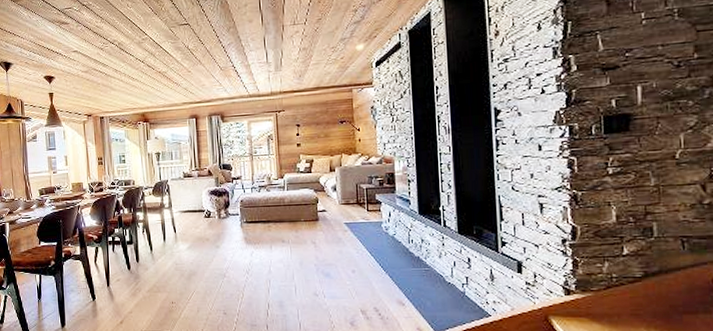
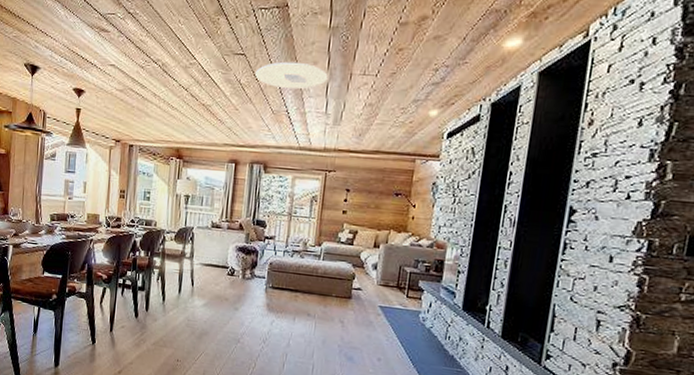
ceiling light: none [200,23,264,48] -> present [255,61,328,90]

